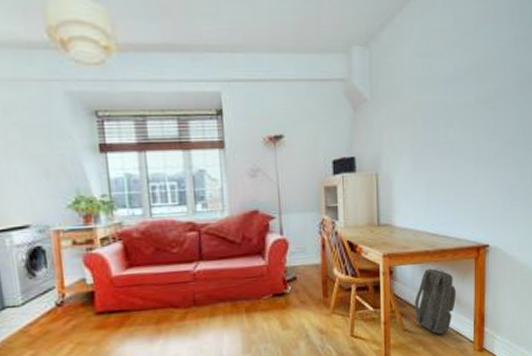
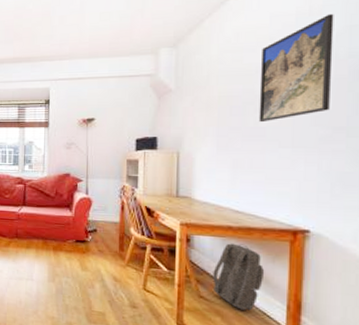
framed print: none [447,22,503,138] -> present [258,13,334,123]

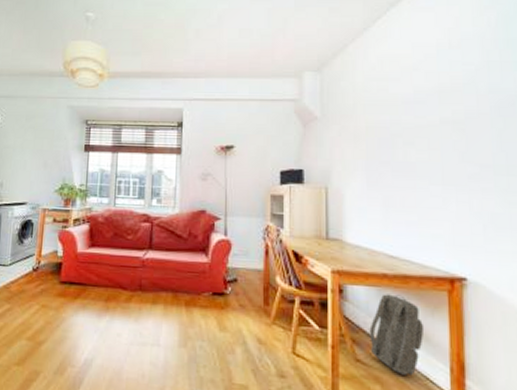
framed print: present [258,13,334,123] -> none [406,48,475,157]

